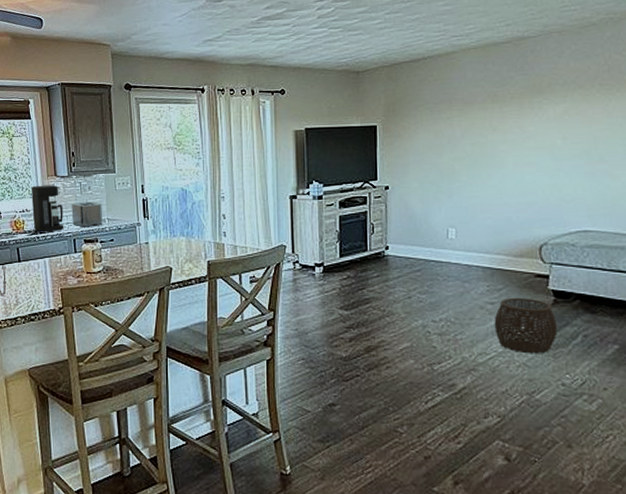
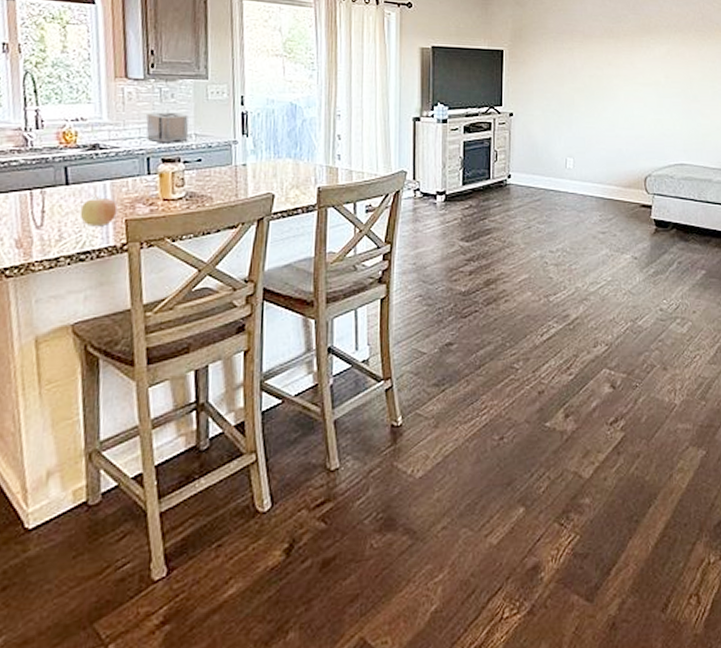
fruit: none [29,269,55,294] -> present [79,194,118,227]
coffee maker: present [31,185,64,232] -> none [89,88,135,148]
woven basket: present [494,297,558,354] -> none [605,227,658,282]

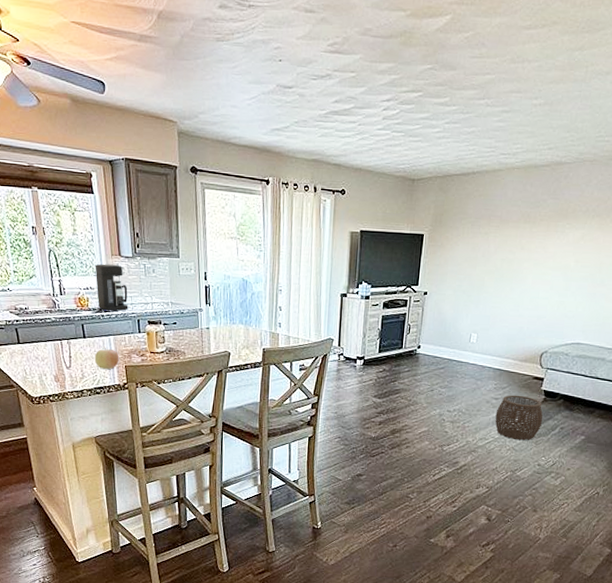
coffee maker: none [89,88,135,148] -> present [95,263,128,311]
toaster: present [146,112,189,143] -> none [136,284,167,309]
woven basket: none [605,227,658,282] -> present [495,395,544,441]

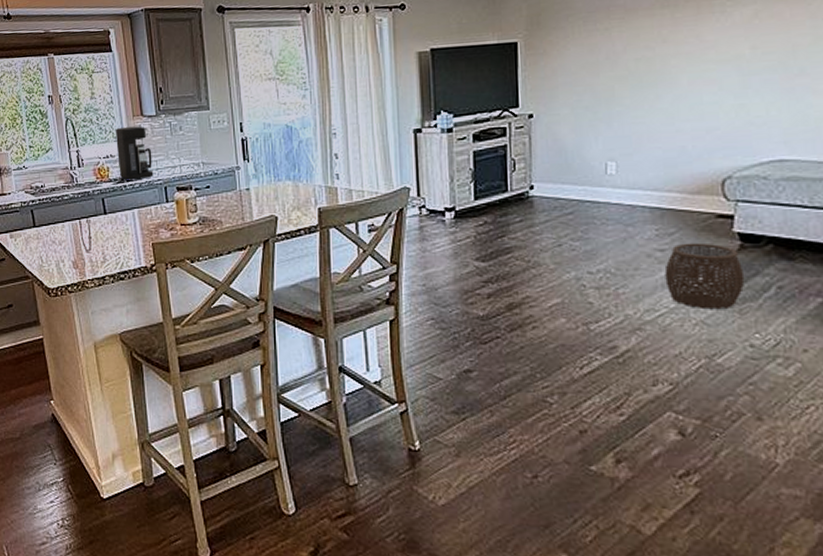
fruit: present [94,346,119,370] -> none [117,221,145,250]

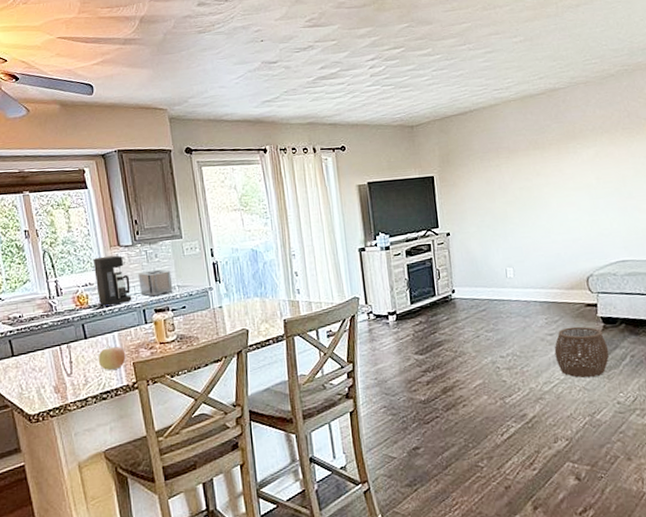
fruit: none [117,221,145,250] -> present [98,344,126,371]
toaster: none [161,143,197,173] -> present [138,269,173,297]

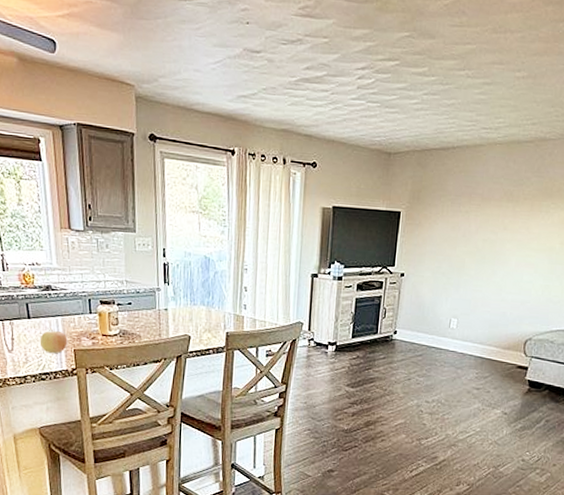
coffee maker: present [93,255,132,306] -> none [41,237,79,290]
toaster: present [138,269,173,297] -> none [87,260,121,288]
woven basket: present [554,326,610,378] -> none [476,384,528,434]

